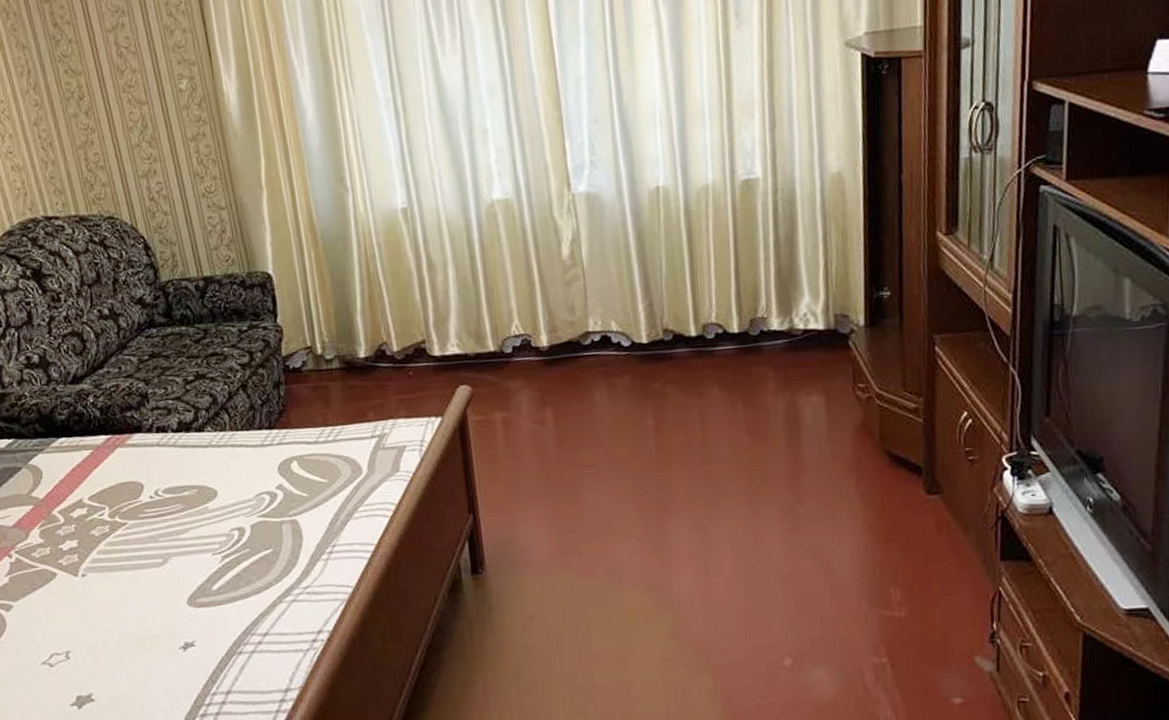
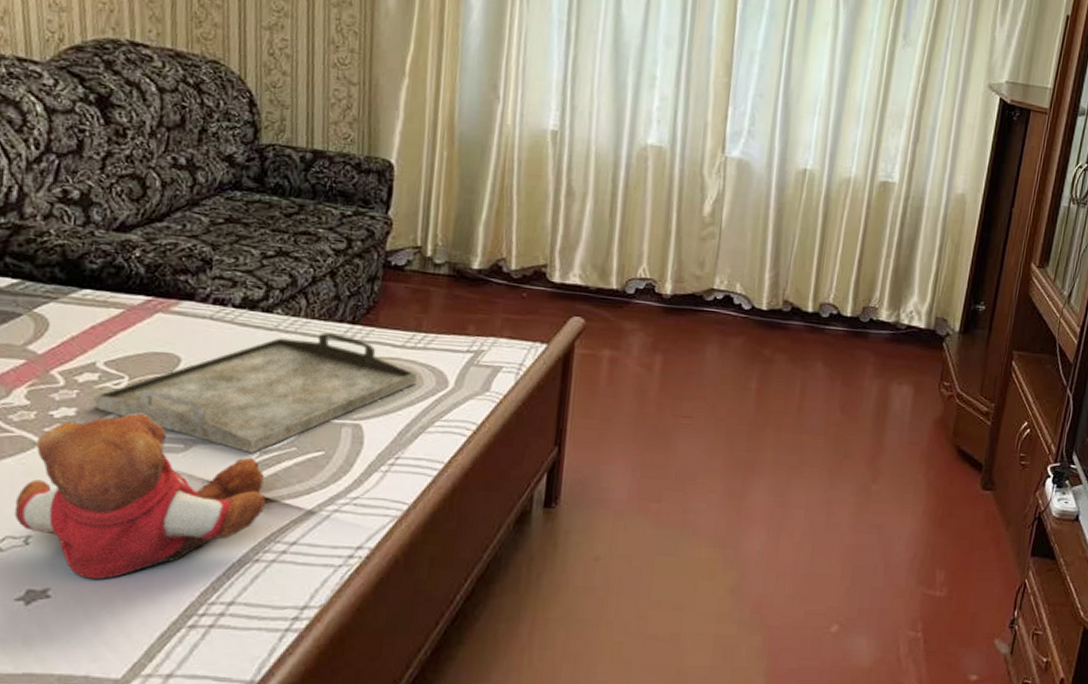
teddy bear: none [52,536,236,683] -> present [14,413,265,580]
serving tray: none [86,439,335,559] -> present [92,332,417,453]

